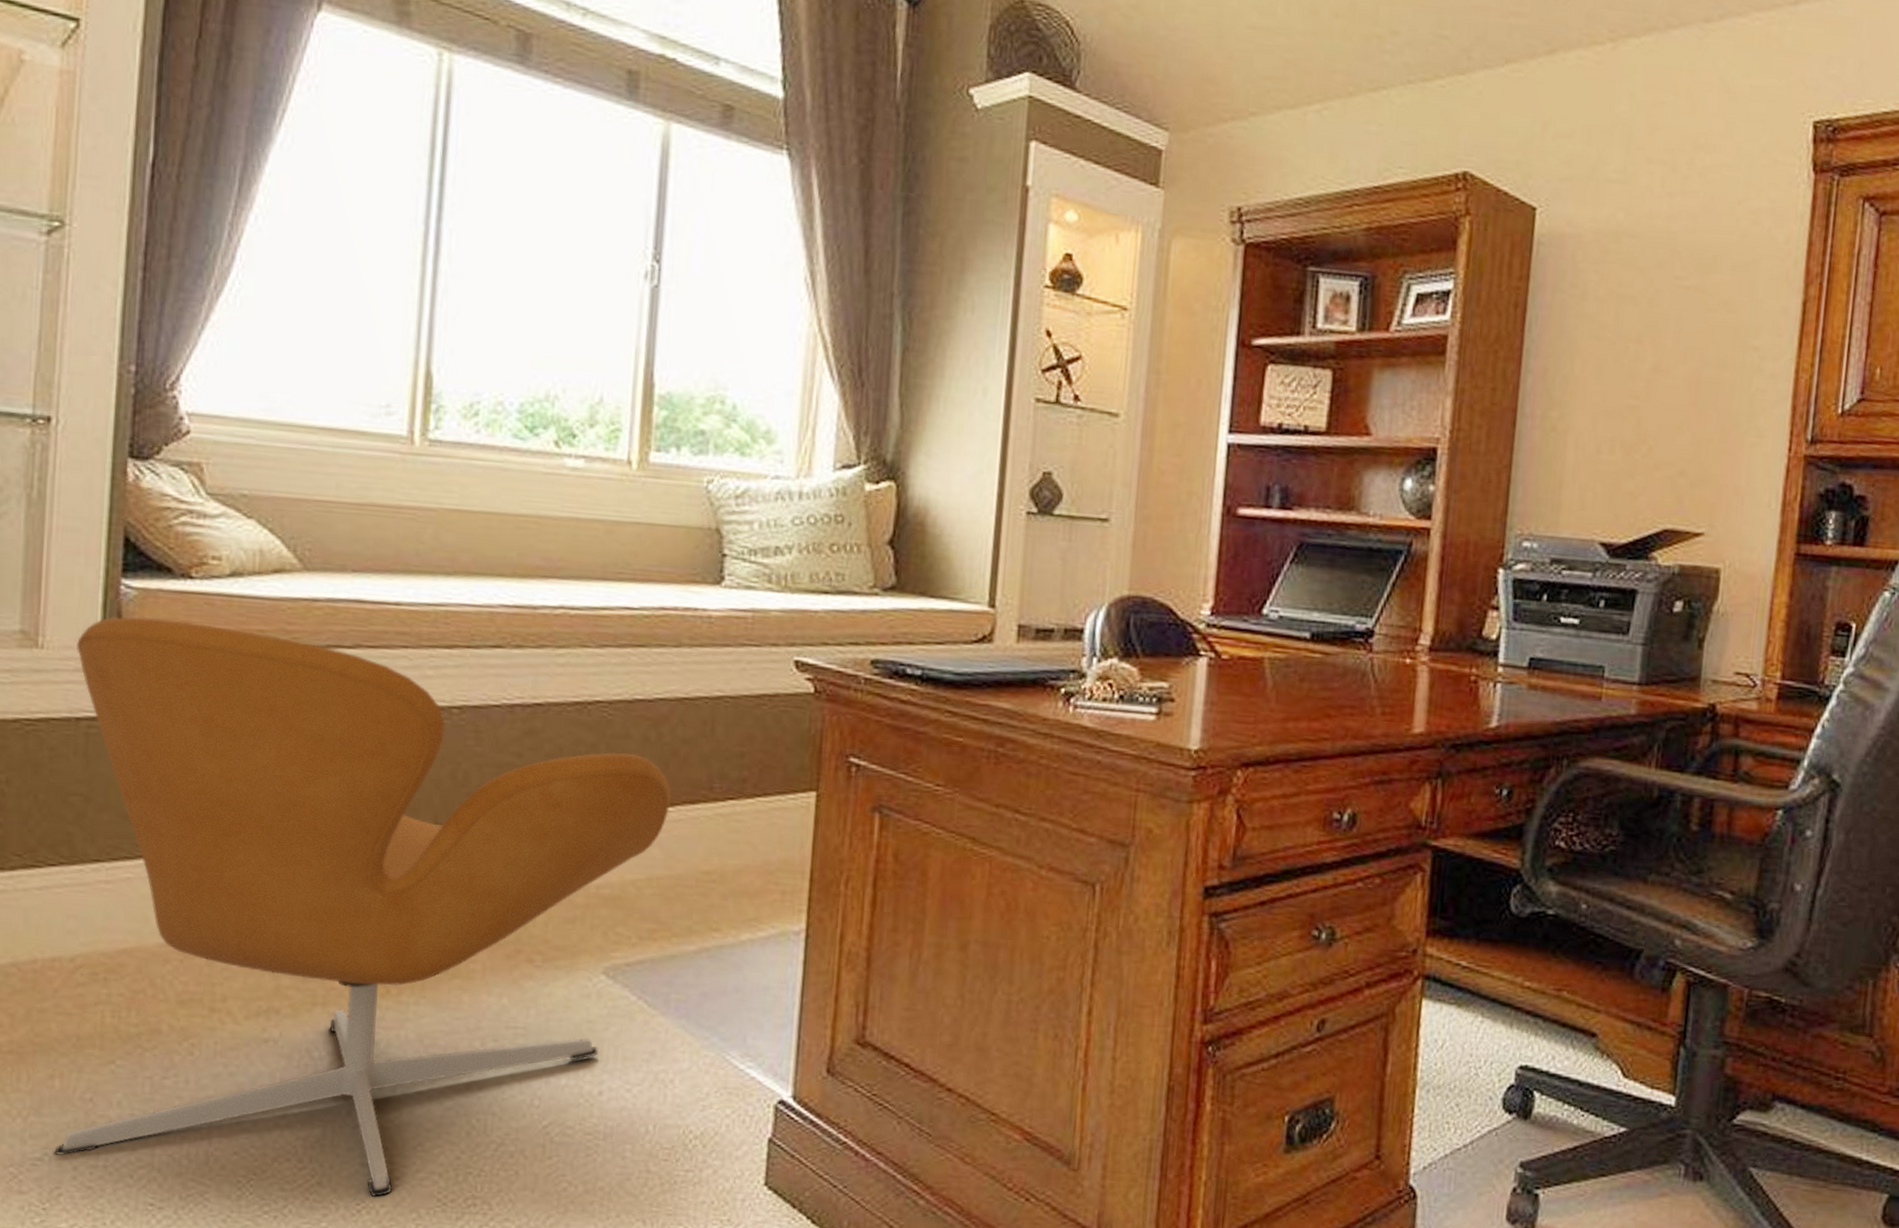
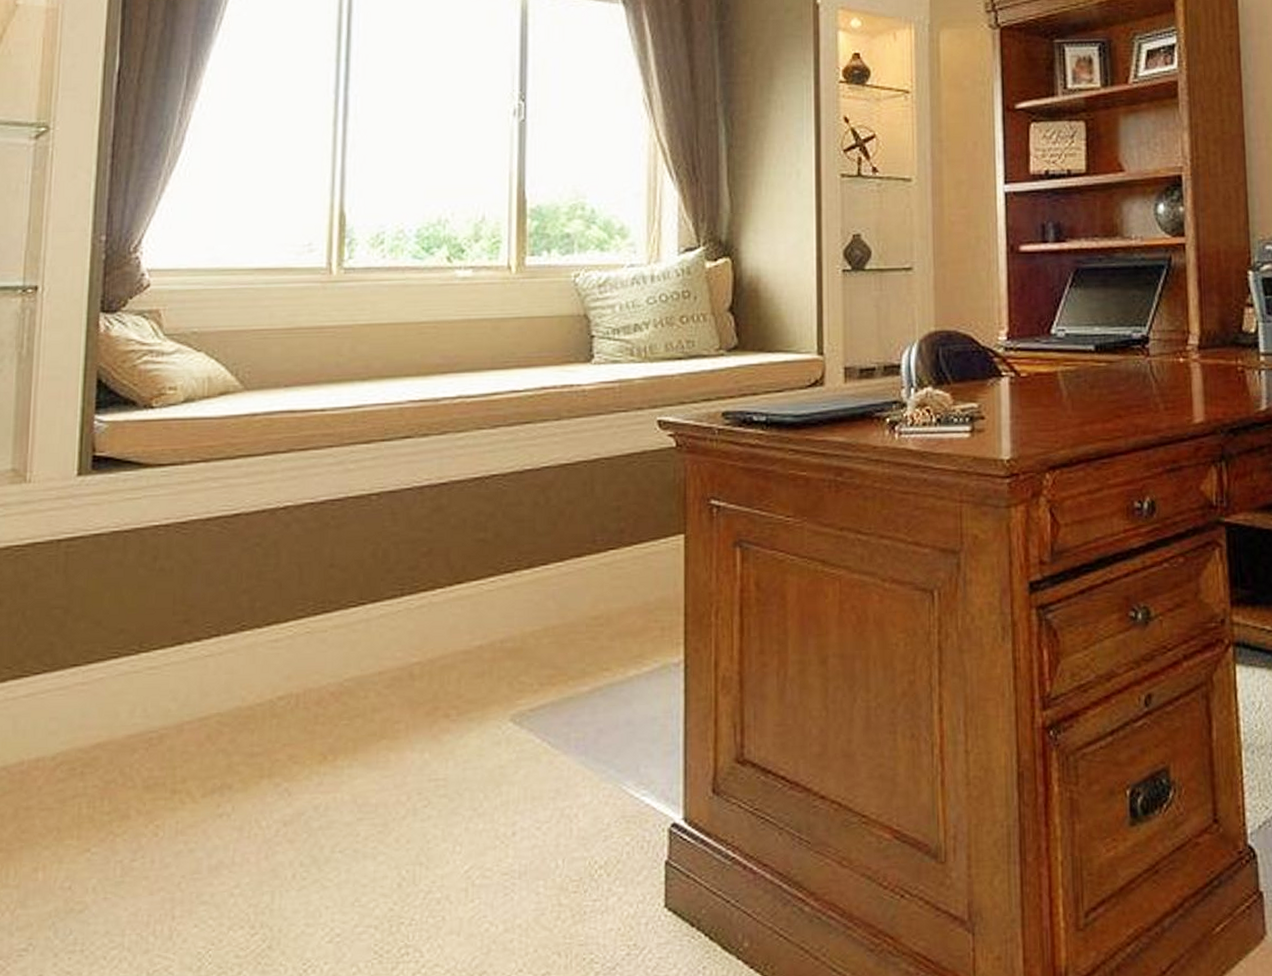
armchair: present [54,616,672,1197] -> none [37,445,561,955]

